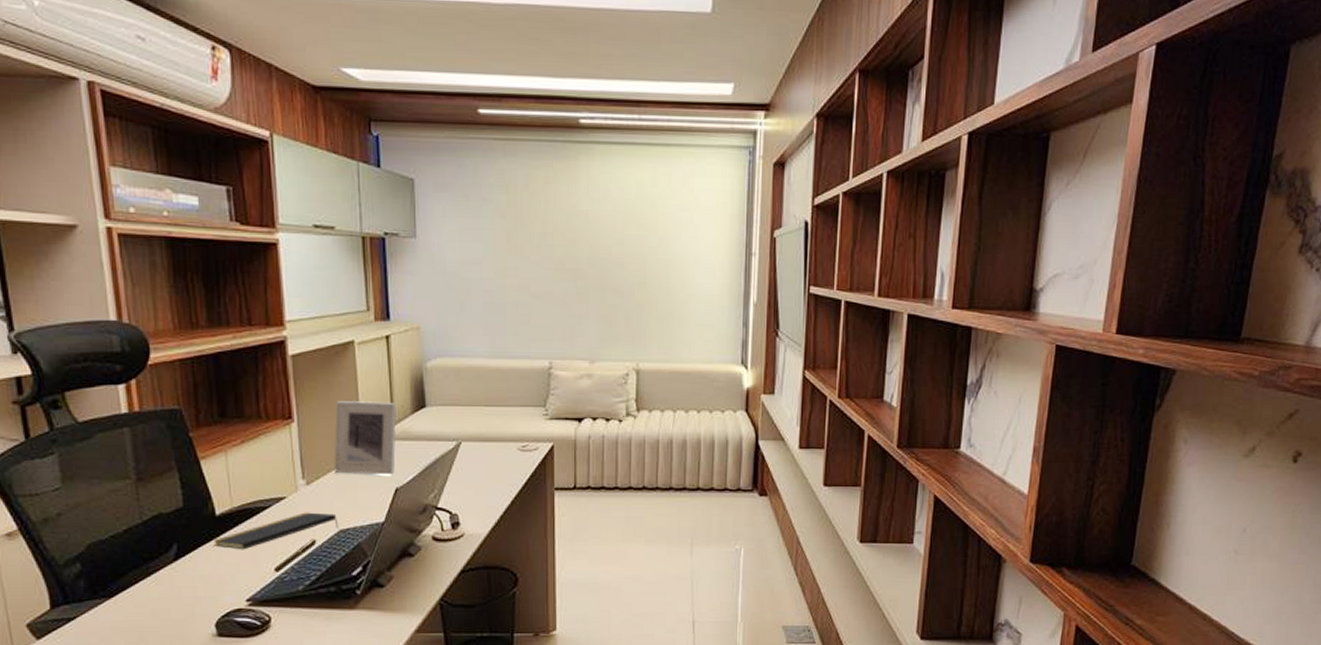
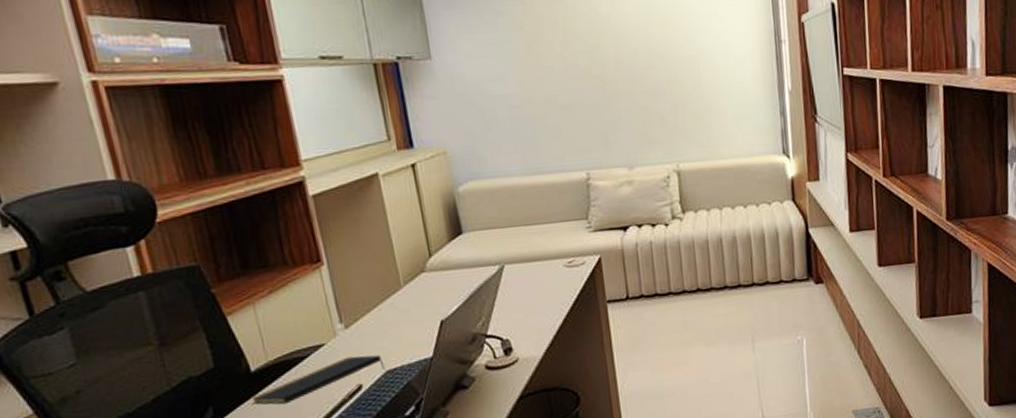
picture frame: present [334,401,397,475] -> none [366,233,438,313]

